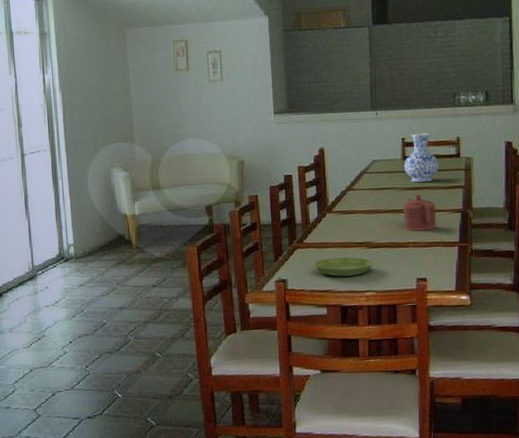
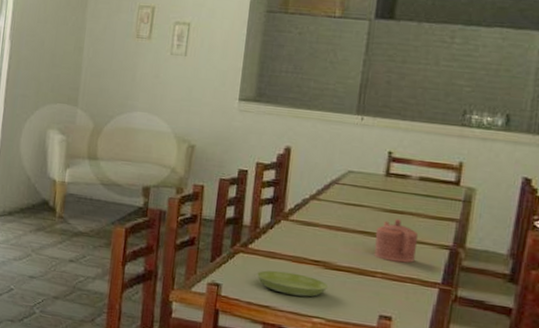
vase: present [403,132,439,182] -> none [385,148,431,207]

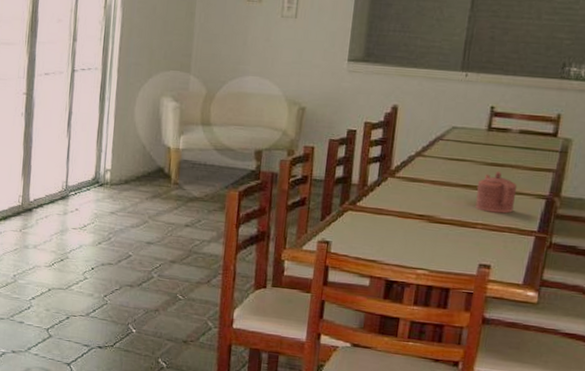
saucer: present [257,270,329,297] -> none [365,226,432,250]

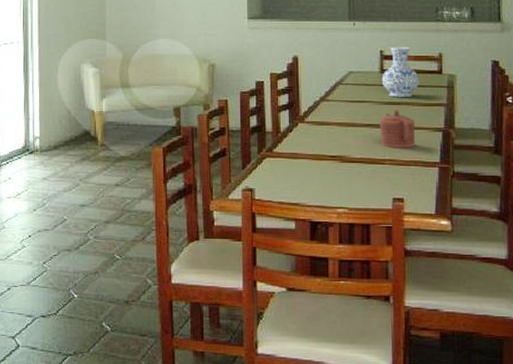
vase: none [487,103,530,159] -> present [381,46,419,97]

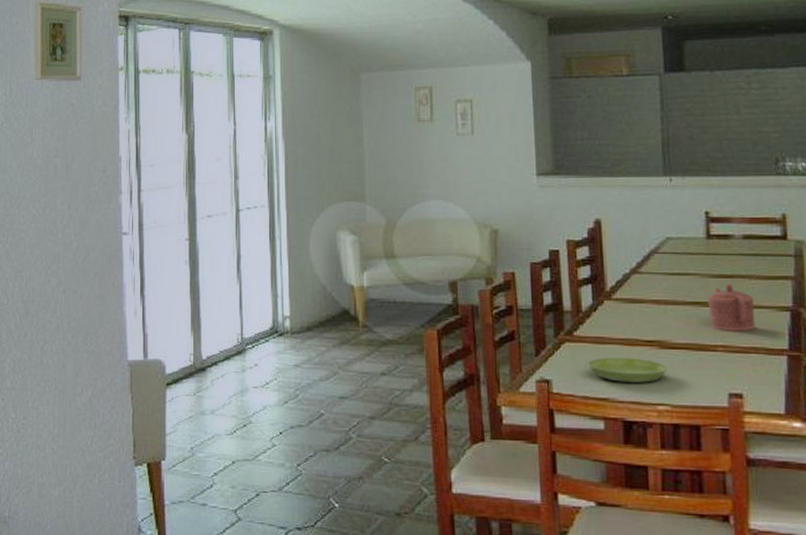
saucer: none [284,169,347,190] -> present [588,357,668,383]
vase: present [381,46,419,97] -> none [708,206,757,268]

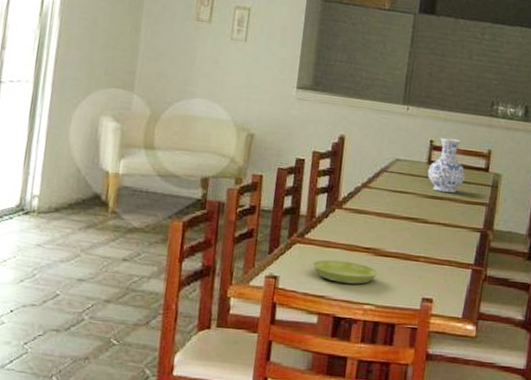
teapot: present [707,283,755,332] -> none [418,204,456,247]
vase: none [708,206,757,268] -> present [427,137,465,193]

